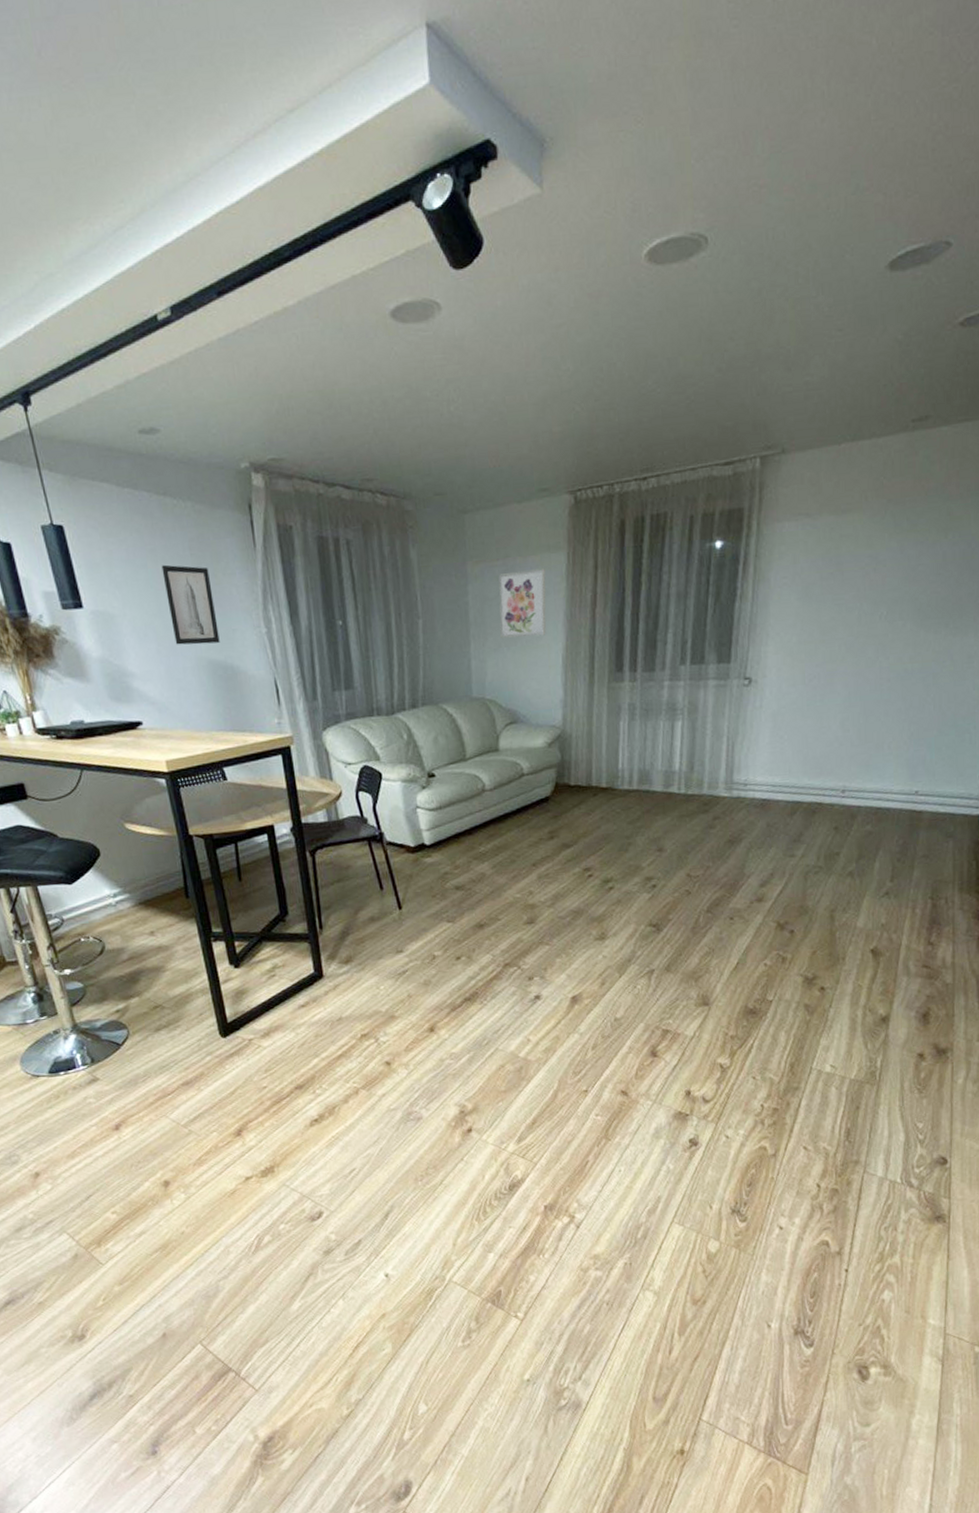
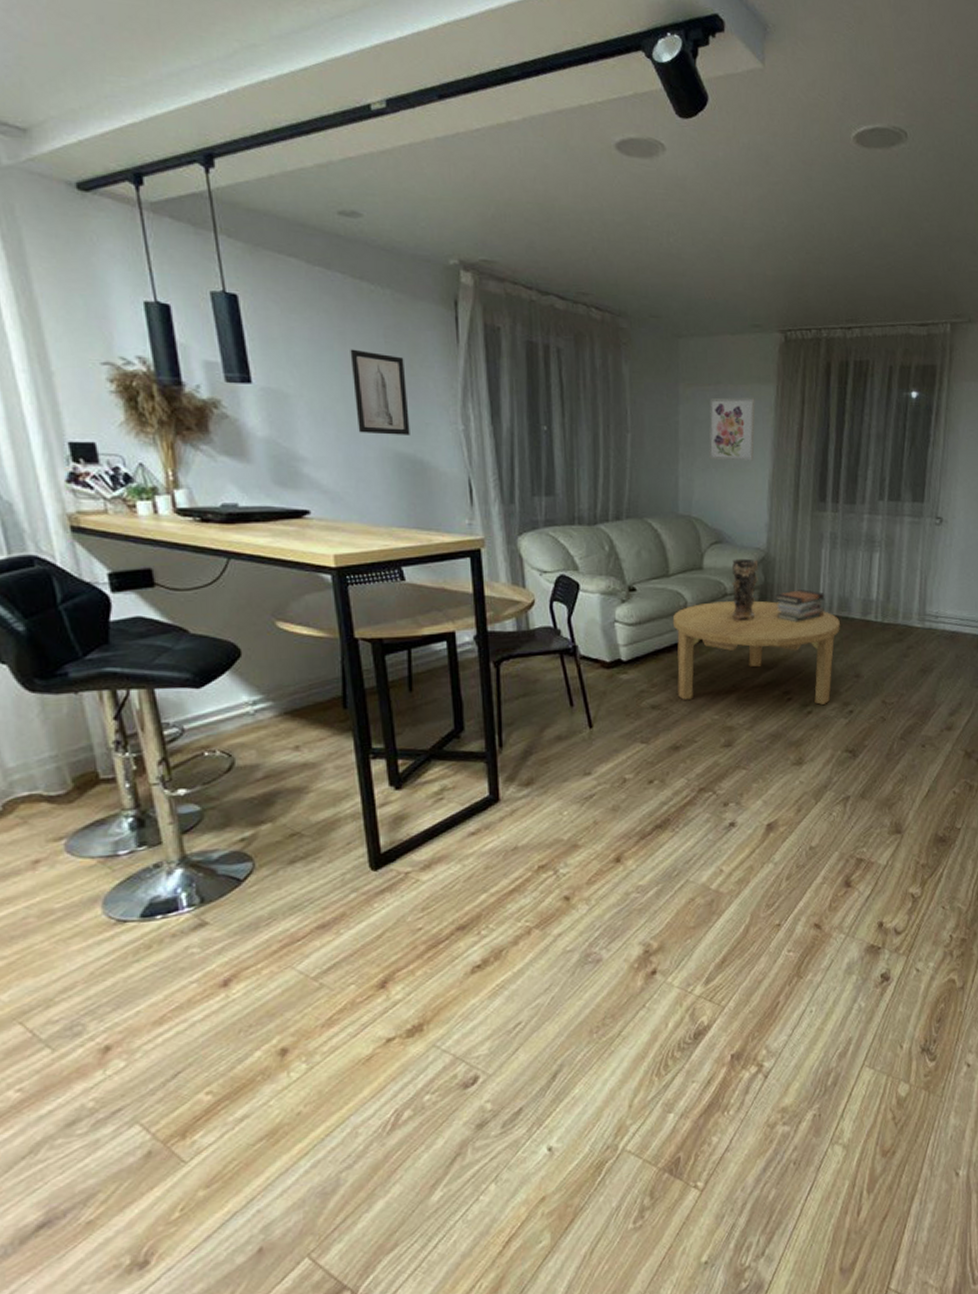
coffee table: none [471,779,641,880] -> present [672,600,840,705]
decorative vase: none [528,737,555,801] -> present [732,558,758,621]
book stack: none [572,764,625,799] -> present [774,589,825,623]

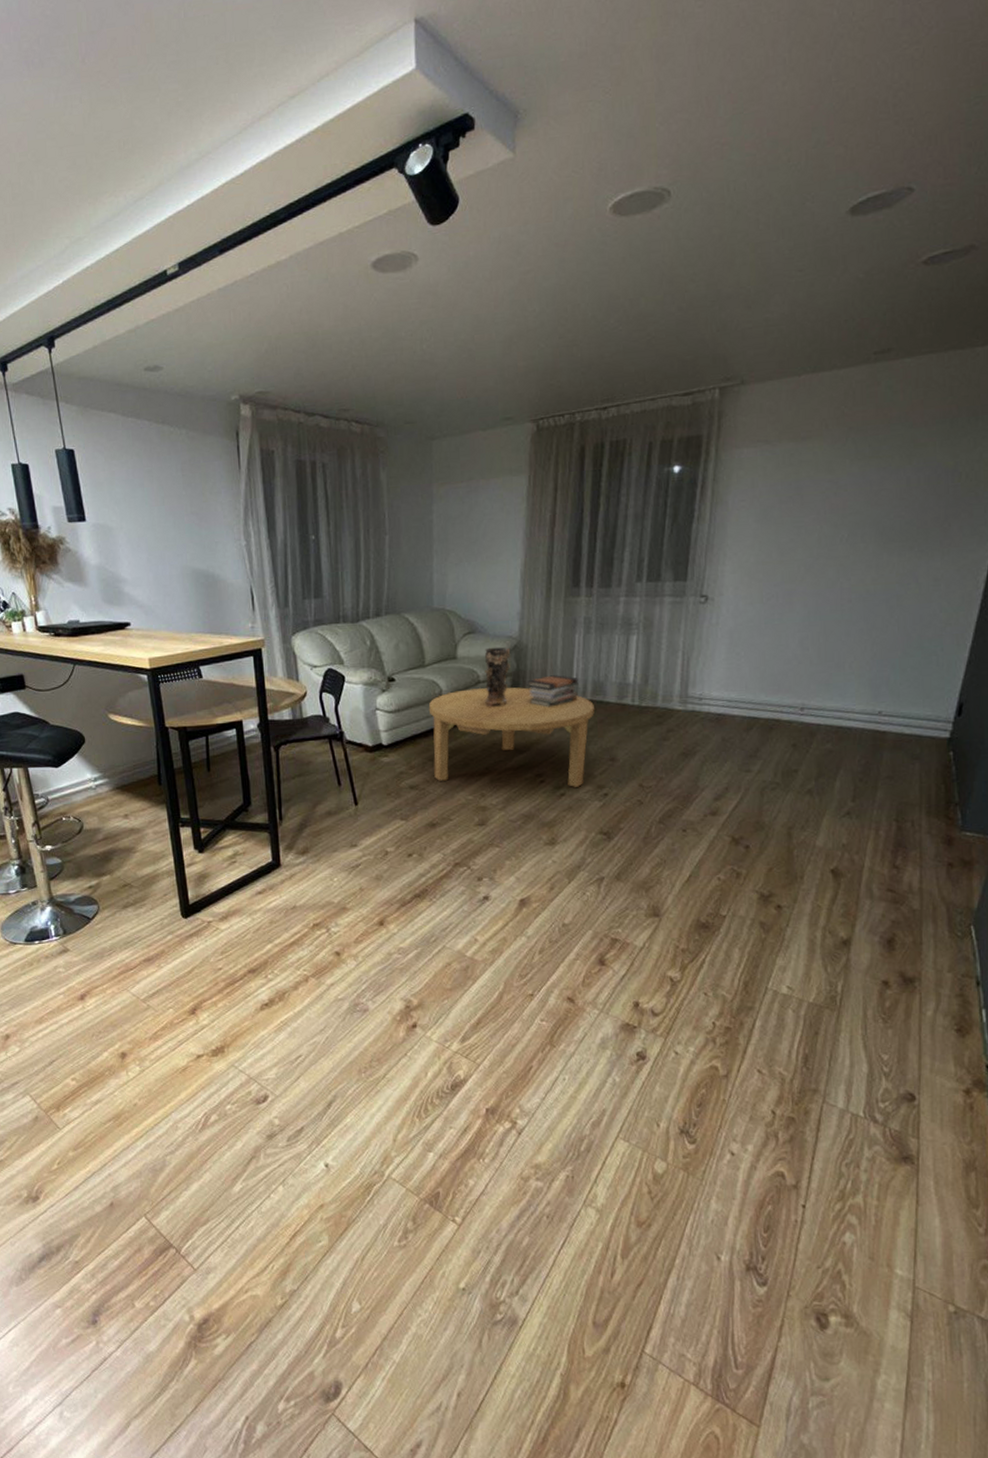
wall art: present [350,349,410,435] -> none [156,484,204,555]
wall art: present [709,397,756,461] -> none [461,490,507,554]

